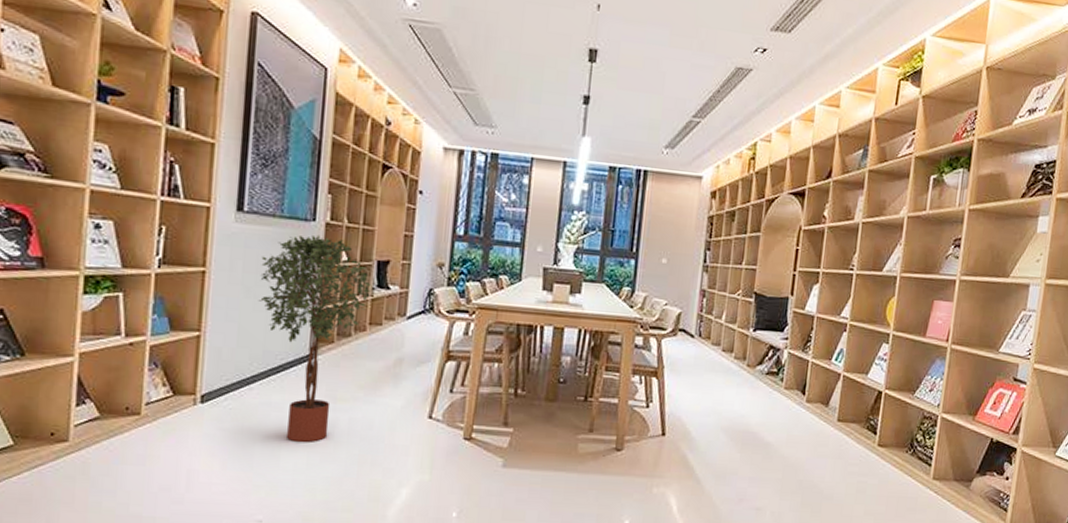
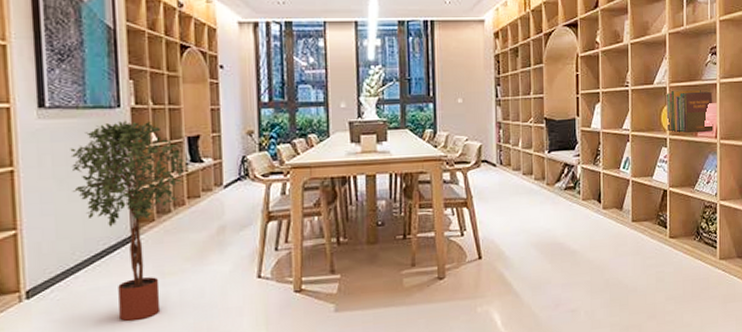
books: none [892,281,949,333] -> present [666,89,713,133]

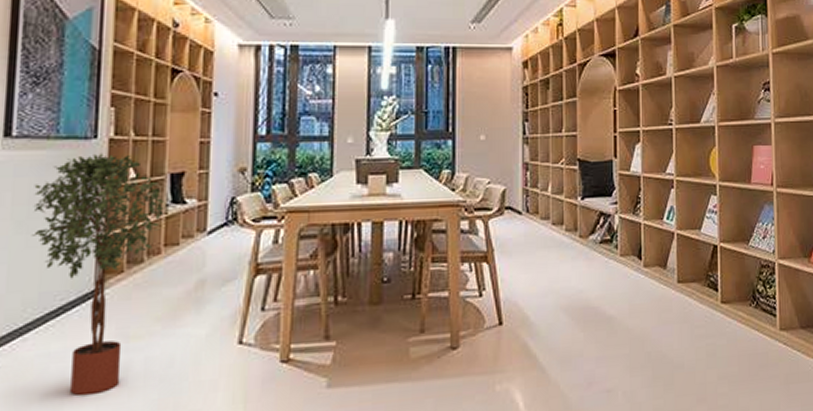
books: present [666,89,713,133] -> none [715,129,769,179]

